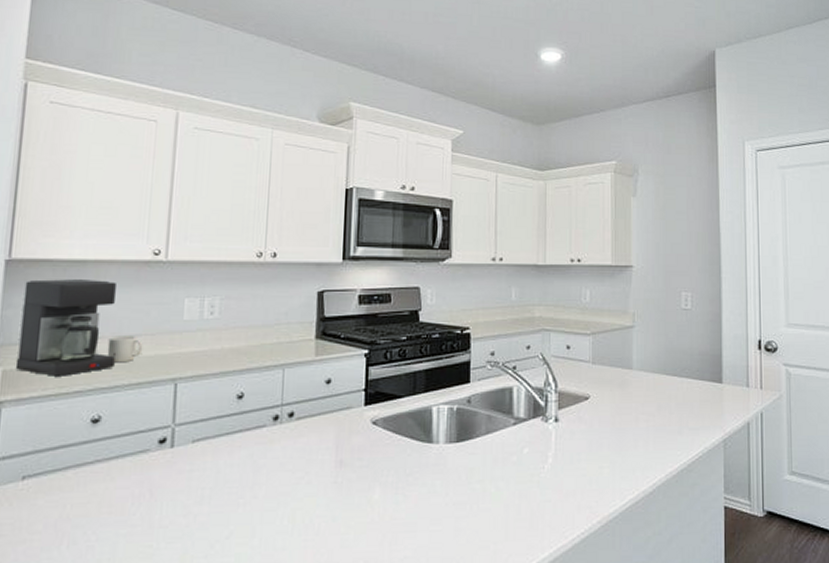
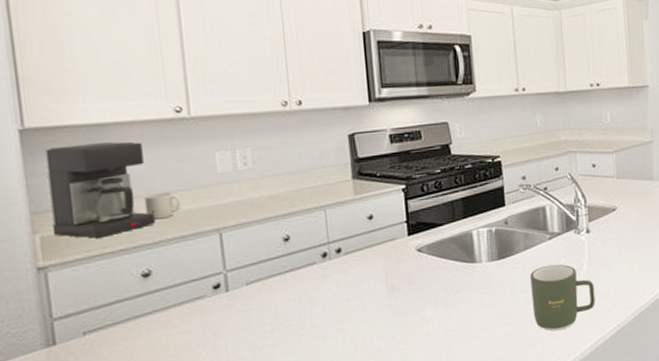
mug: none [488,454,559,532] -> present [530,264,596,331]

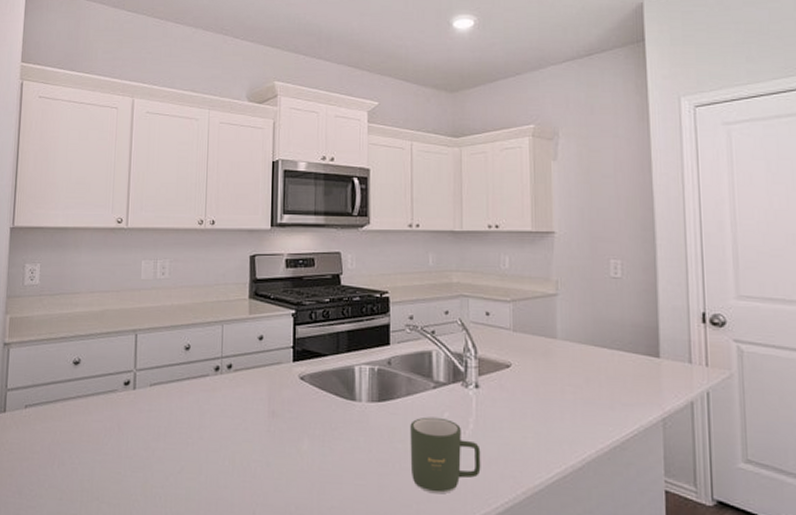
coffee maker: present [45,141,155,238] -> none [18,243,90,324]
mug: present [144,192,181,220] -> none [84,291,111,315]

